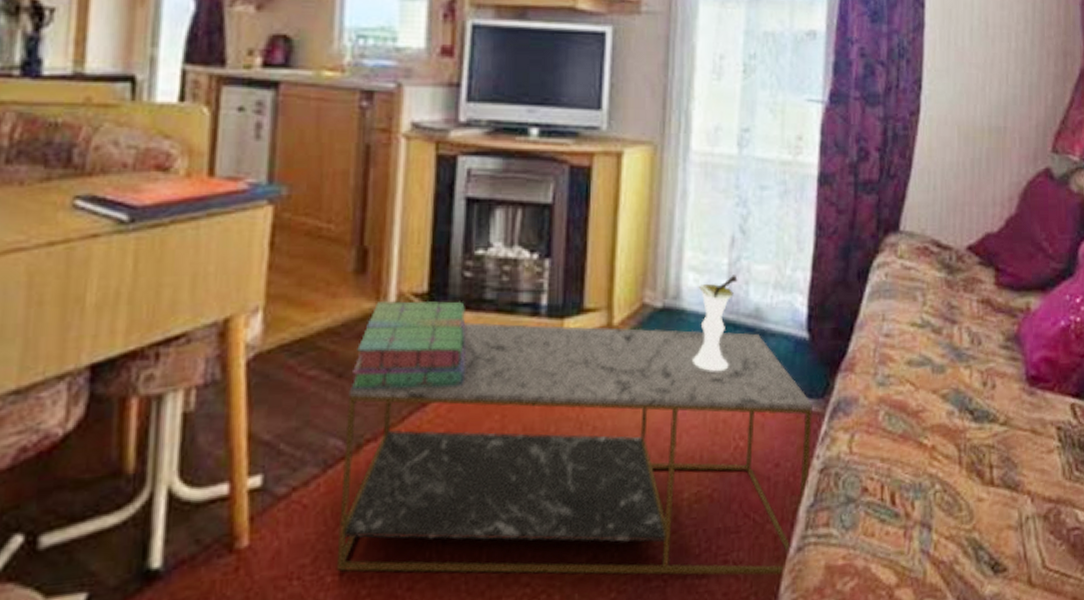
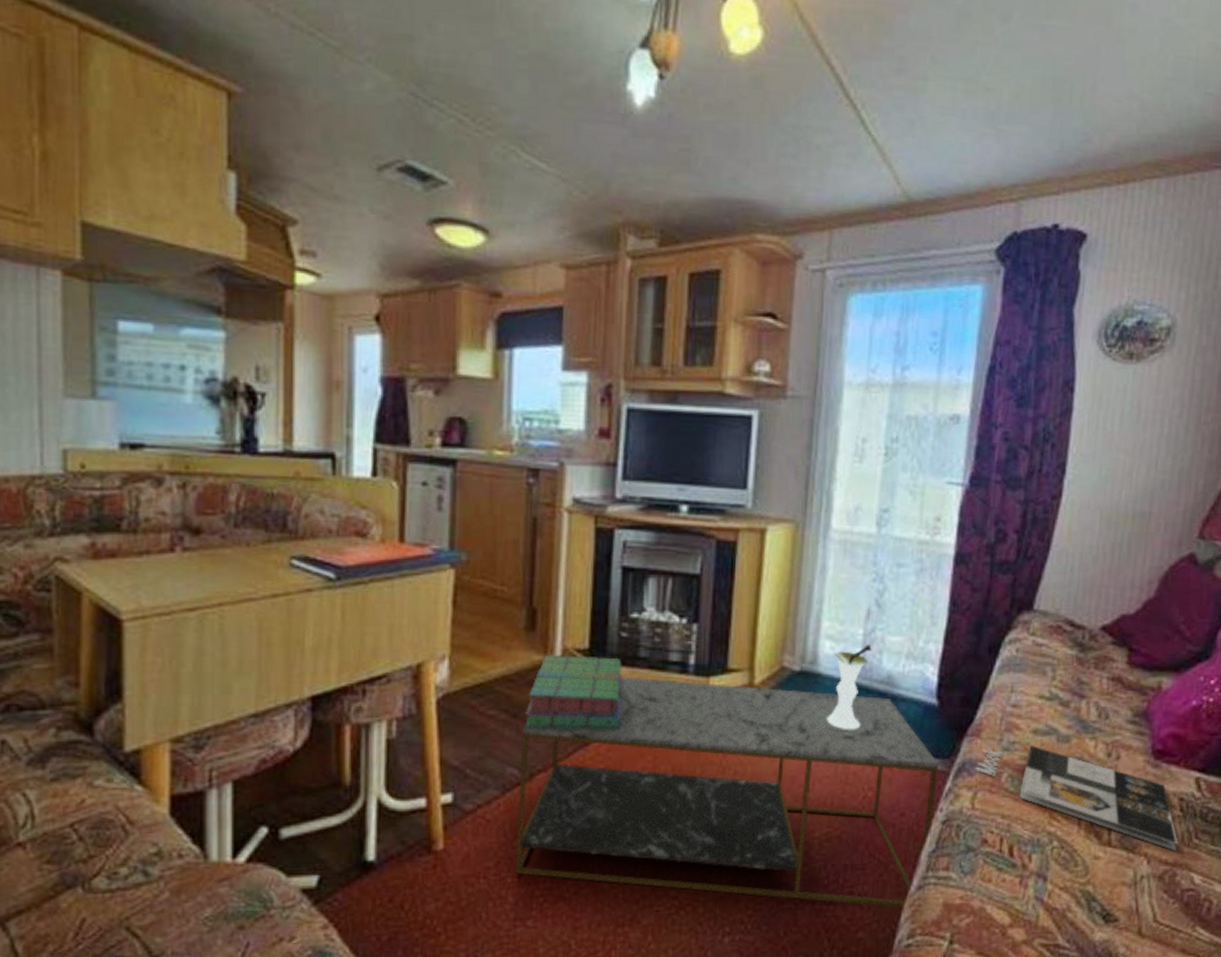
magazine: none [850,378,1060,486] -> present [975,745,1178,851]

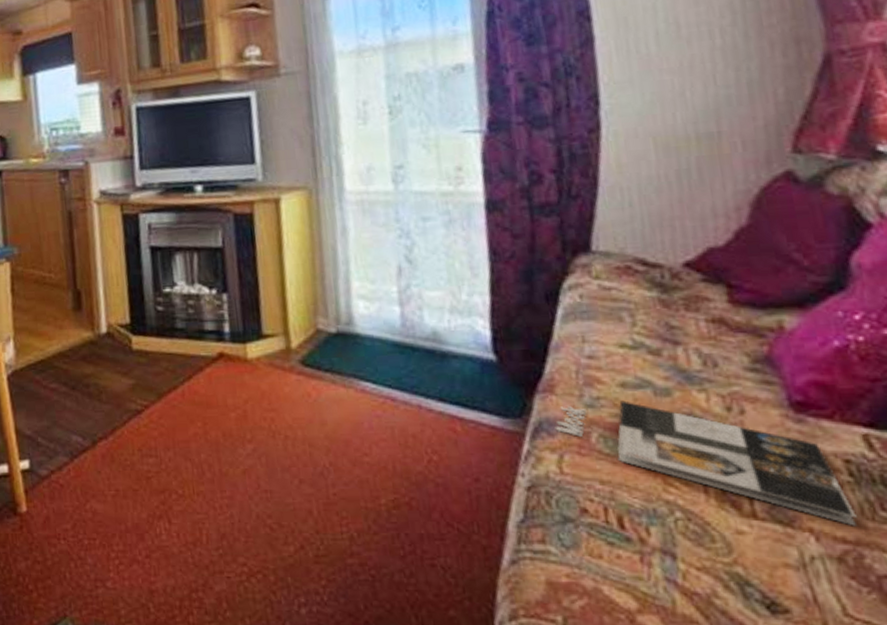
coffee table: present [515,676,940,908] -> none [81,347,516,585]
stack of books: present [524,655,623,730] -> none [82,330,169,399]
vase: present [827,644,872,730] -> none [369,301,412,391]

